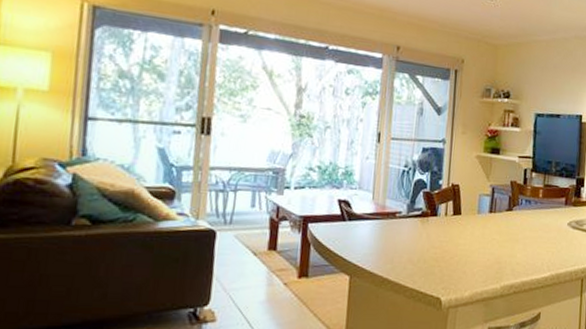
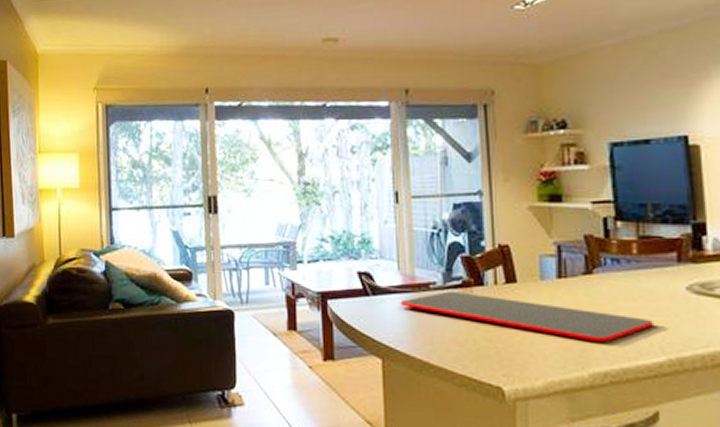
cutting board: none [370,219,545,262] -> present [400,290,653,342]

